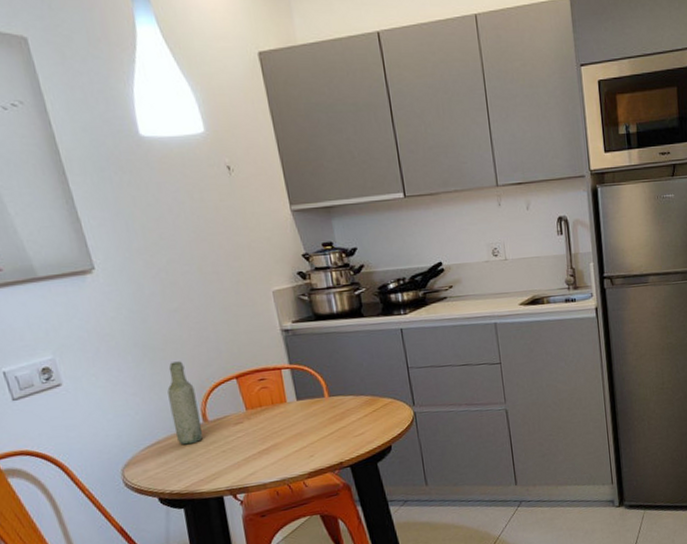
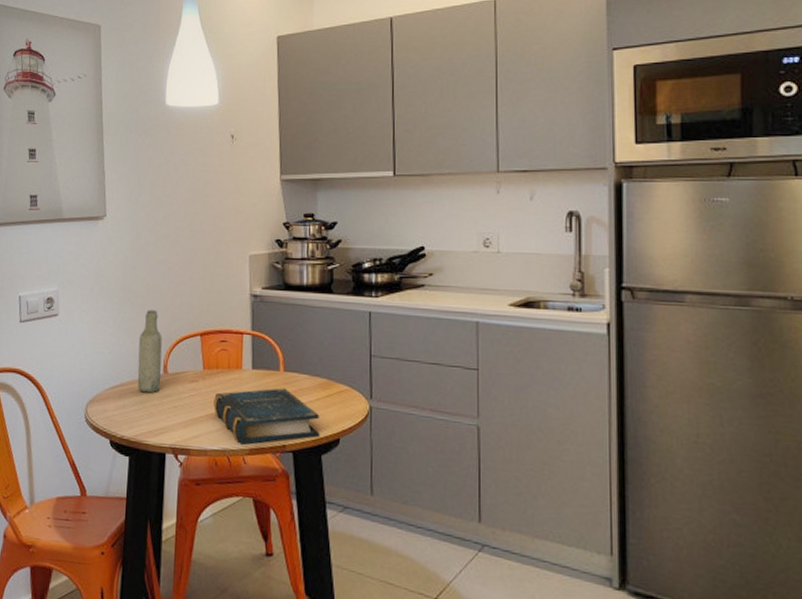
book: none [263,411,374,471] -> present [213,388,320,445]

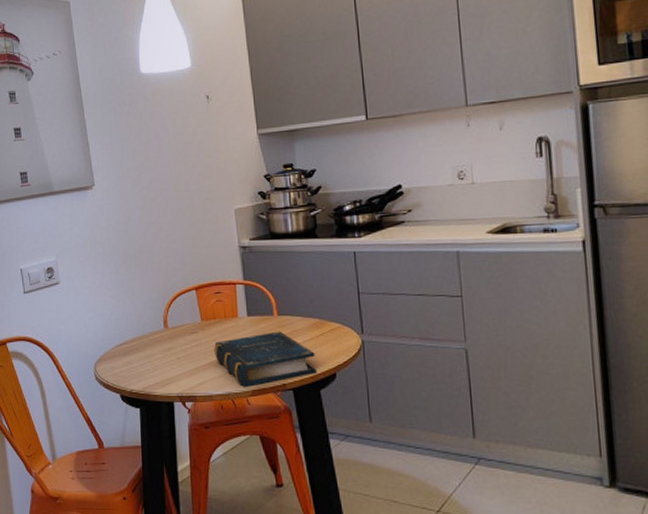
bottle: present [137,310,162,393] -> none [138,270,162,348]

